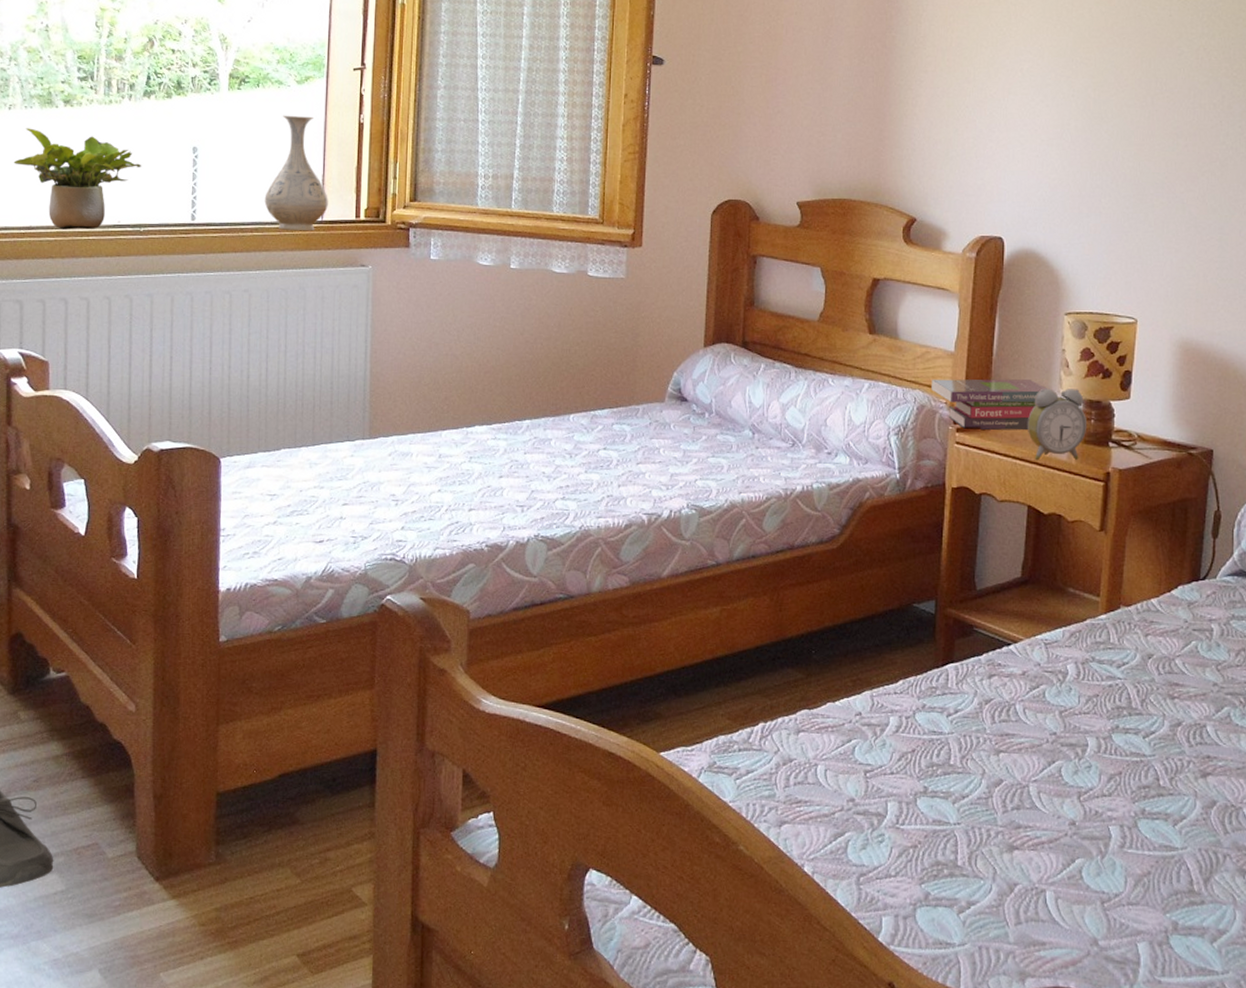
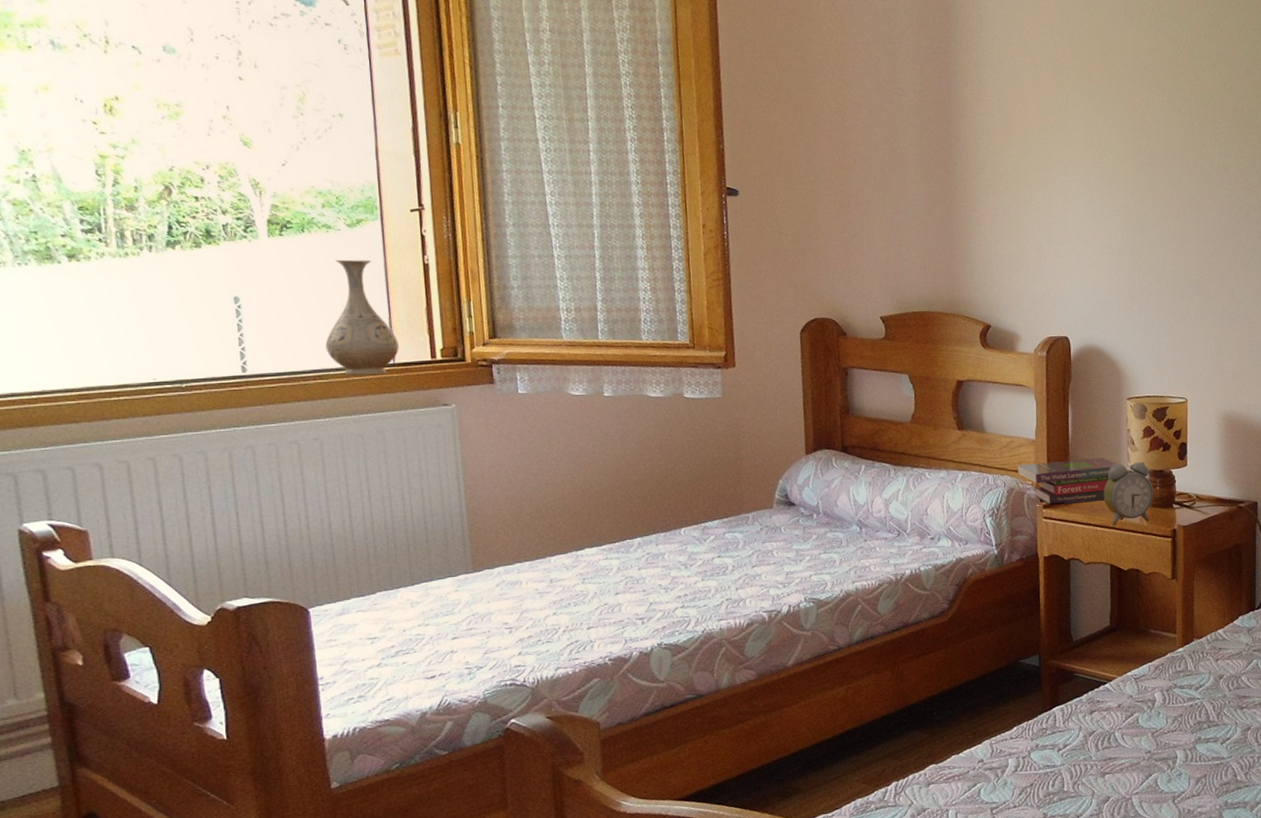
potted plant: present [13,128,142,230] -> none [12,286,175,392]

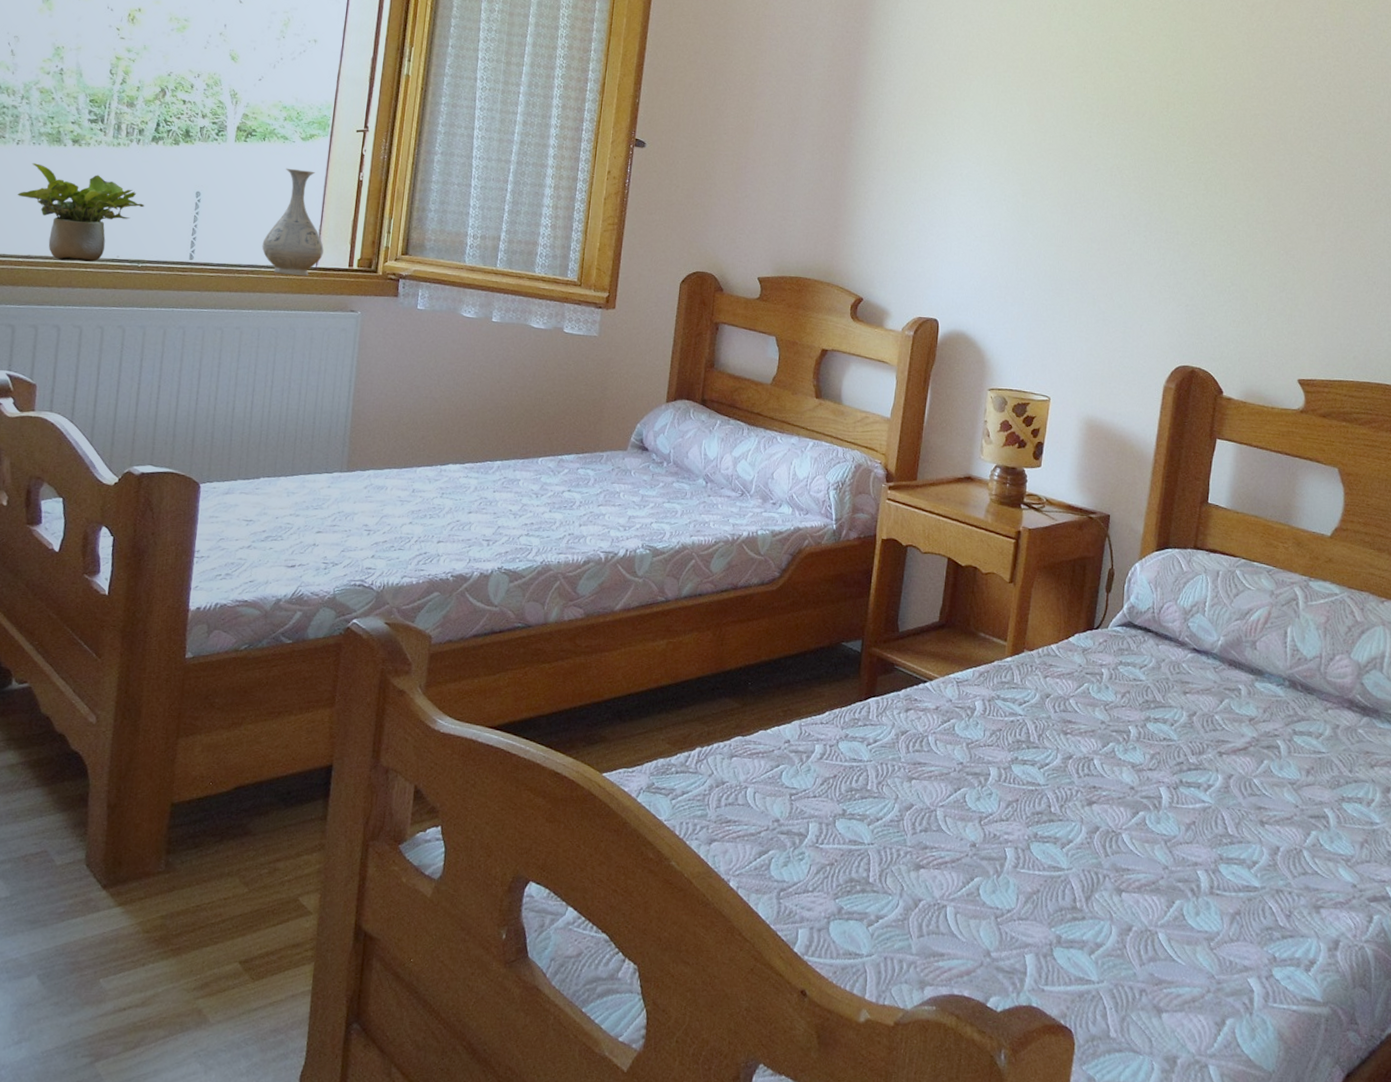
potted plant: none [12,286,175,392] -> present [17,163,145,262]
books: present [1018,458,1119,506] -> none [868,441,971,490]
alarm clock: present [1104,462,1154,526] -> none [951,454,1003,519]

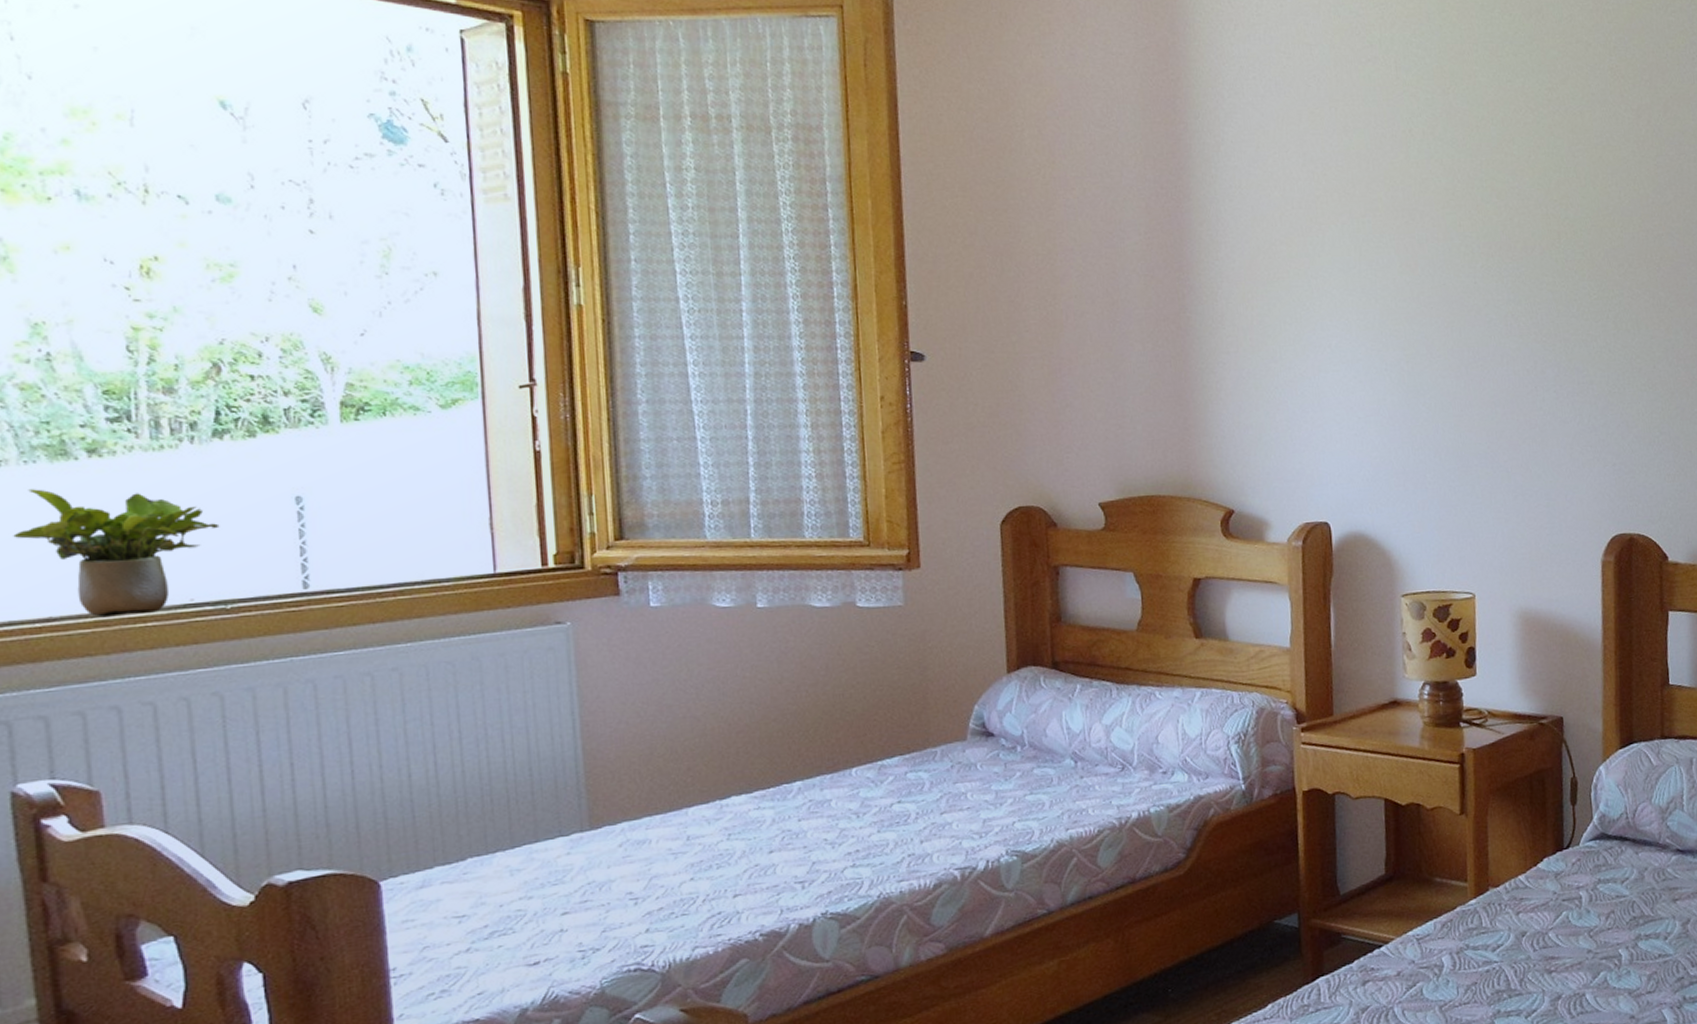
vase: present [262,168,324,277] -> none [409,447,502,590]

